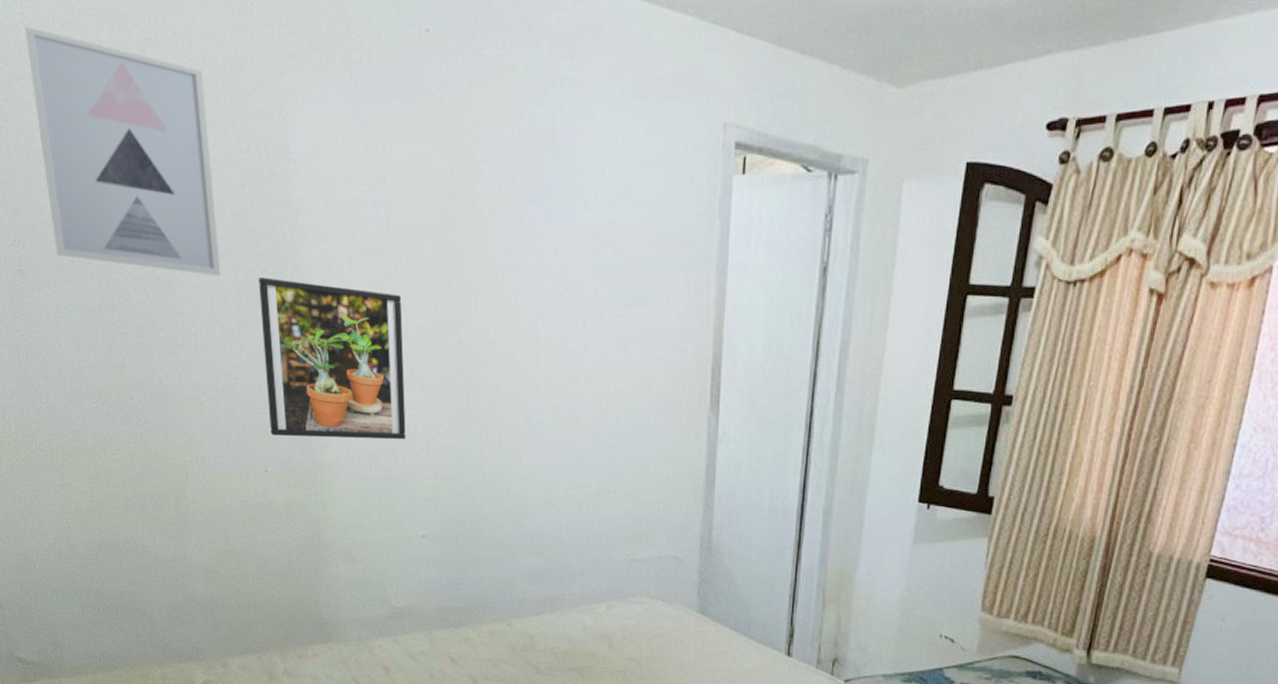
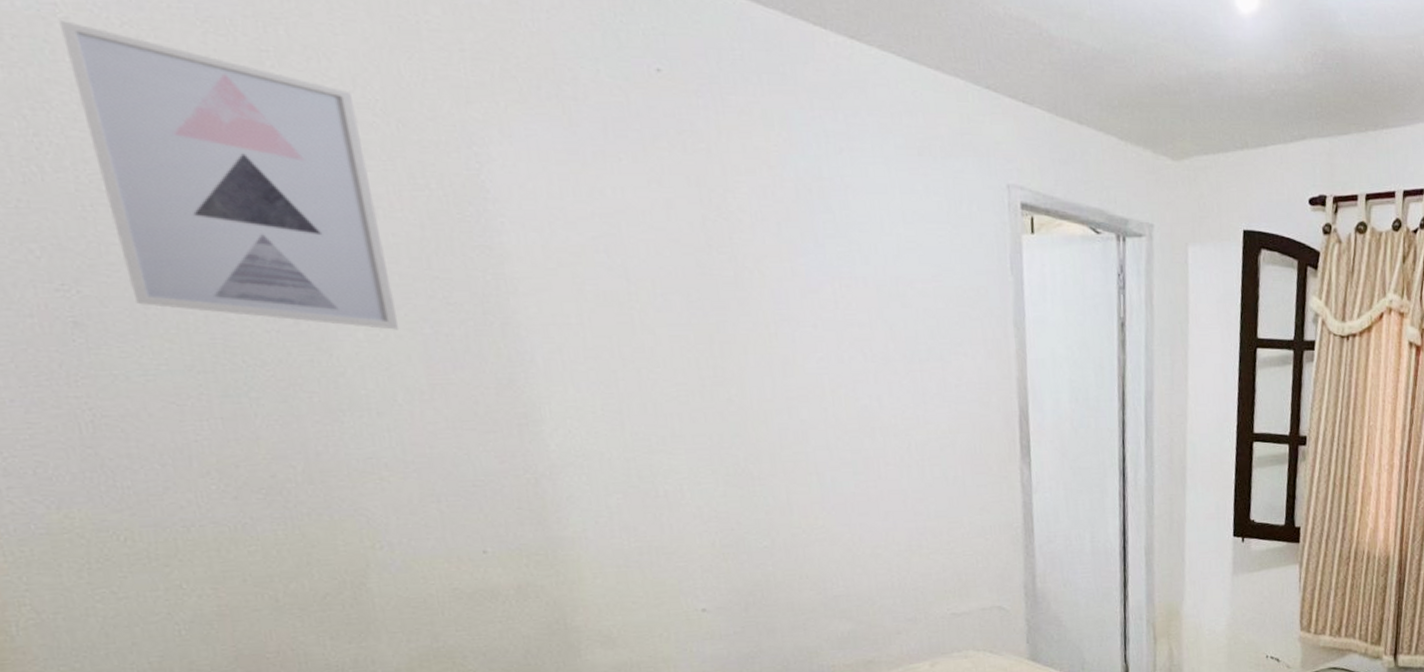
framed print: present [259,278,406,440] -> none [455,332,672,511]

